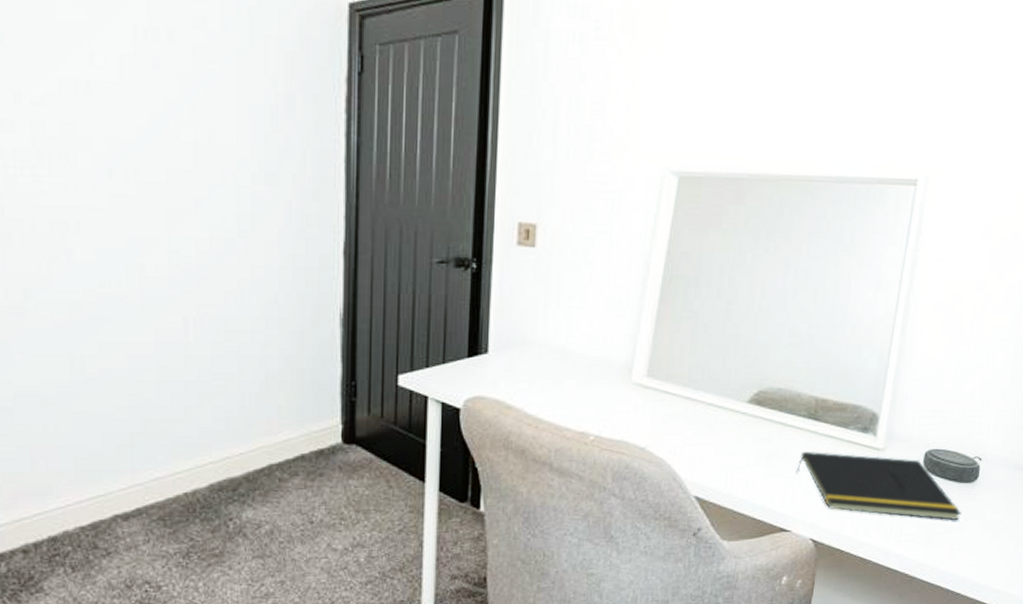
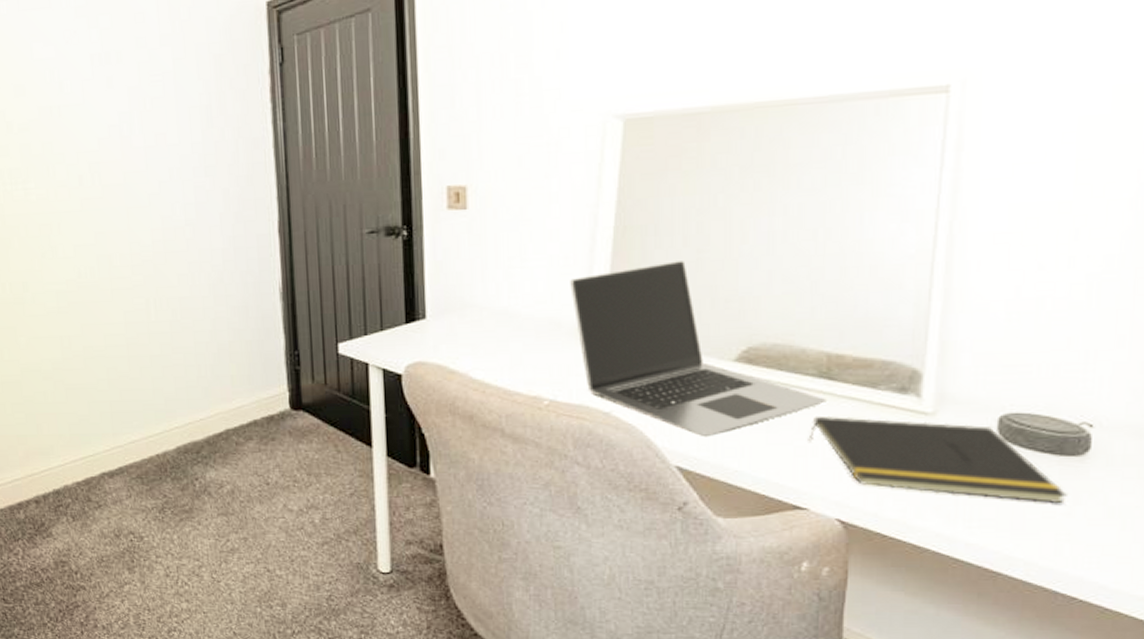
laptop: none [621,311,812,470] -> present [570,261,826,438]

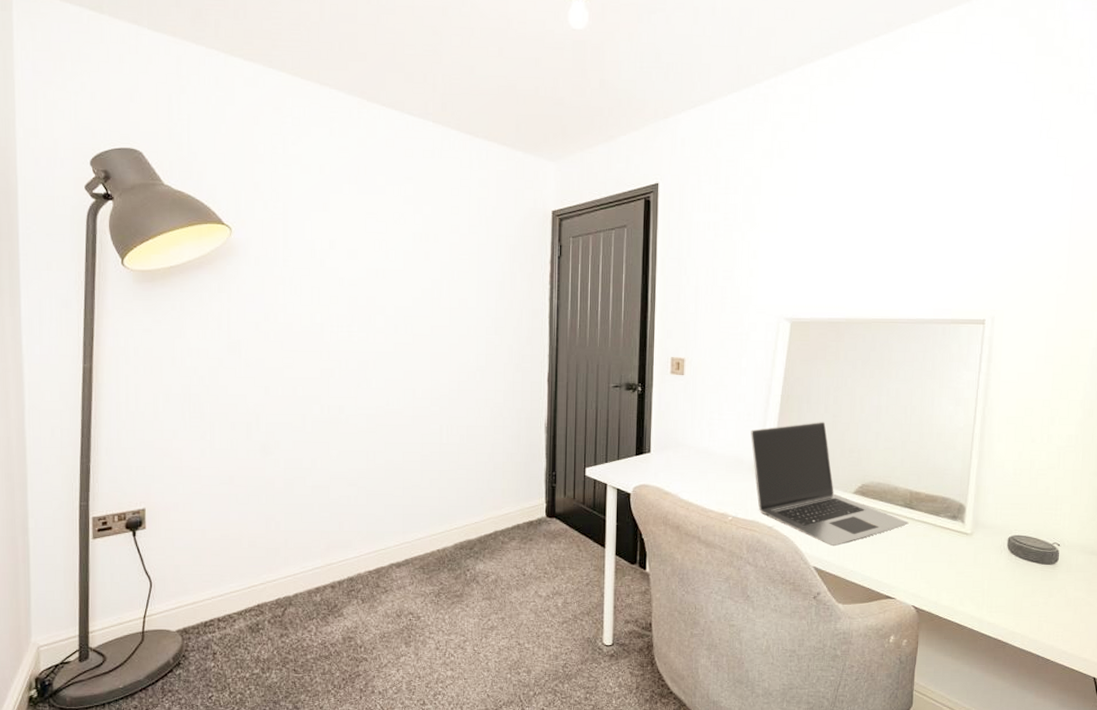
notepad: present [808,415,1067,504] -> none [897,533,1045,597]

